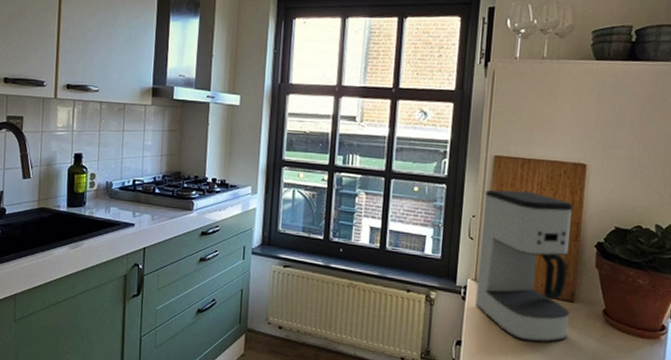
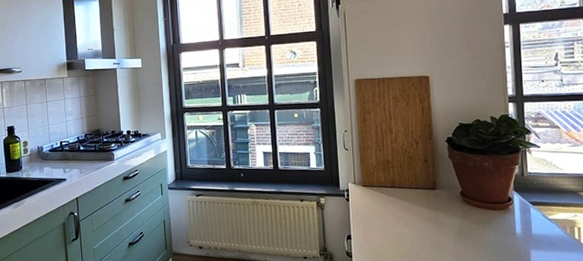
coffee maker: present [475,189,574,343] -> none [352,104,436,227]

